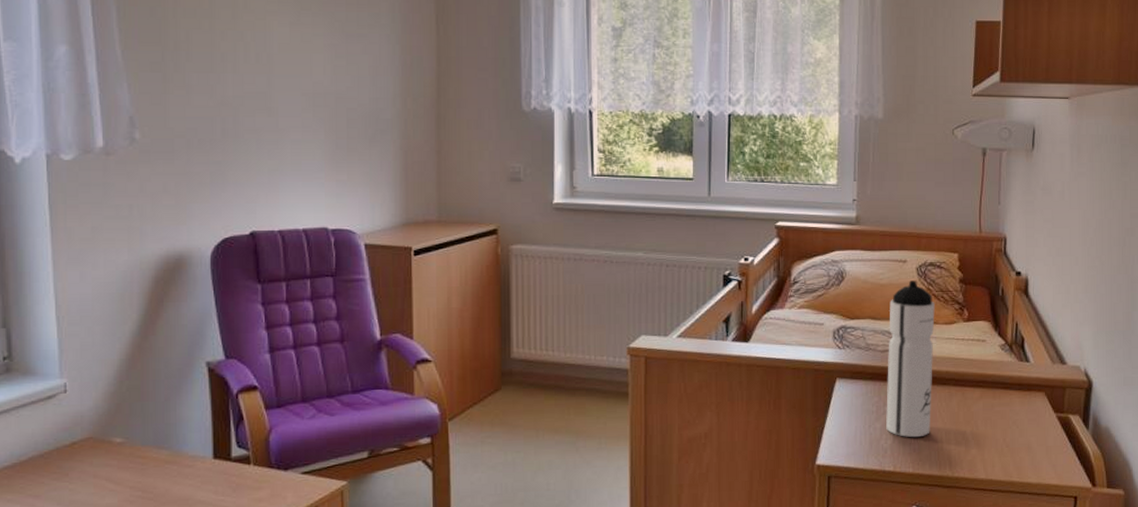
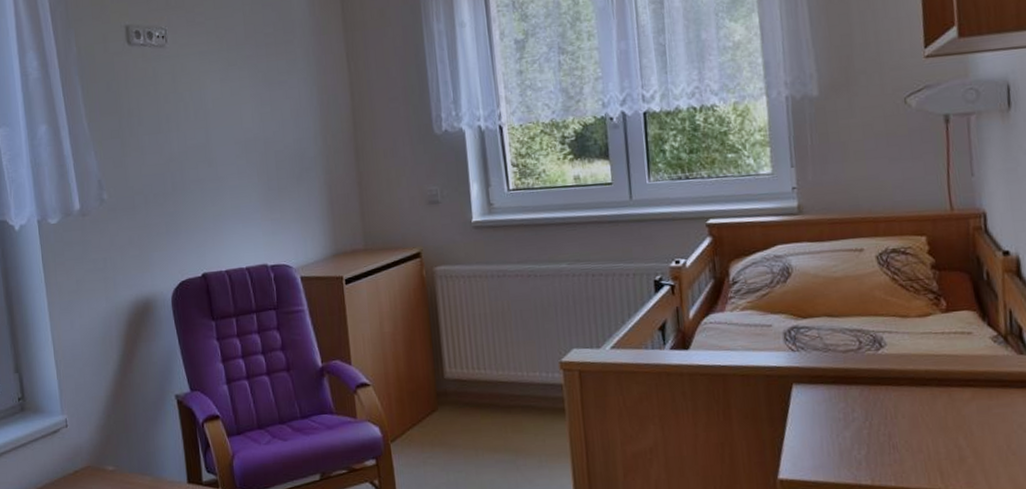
water bottle: present [886,280,935,438] -> none [847,270,913,447]

